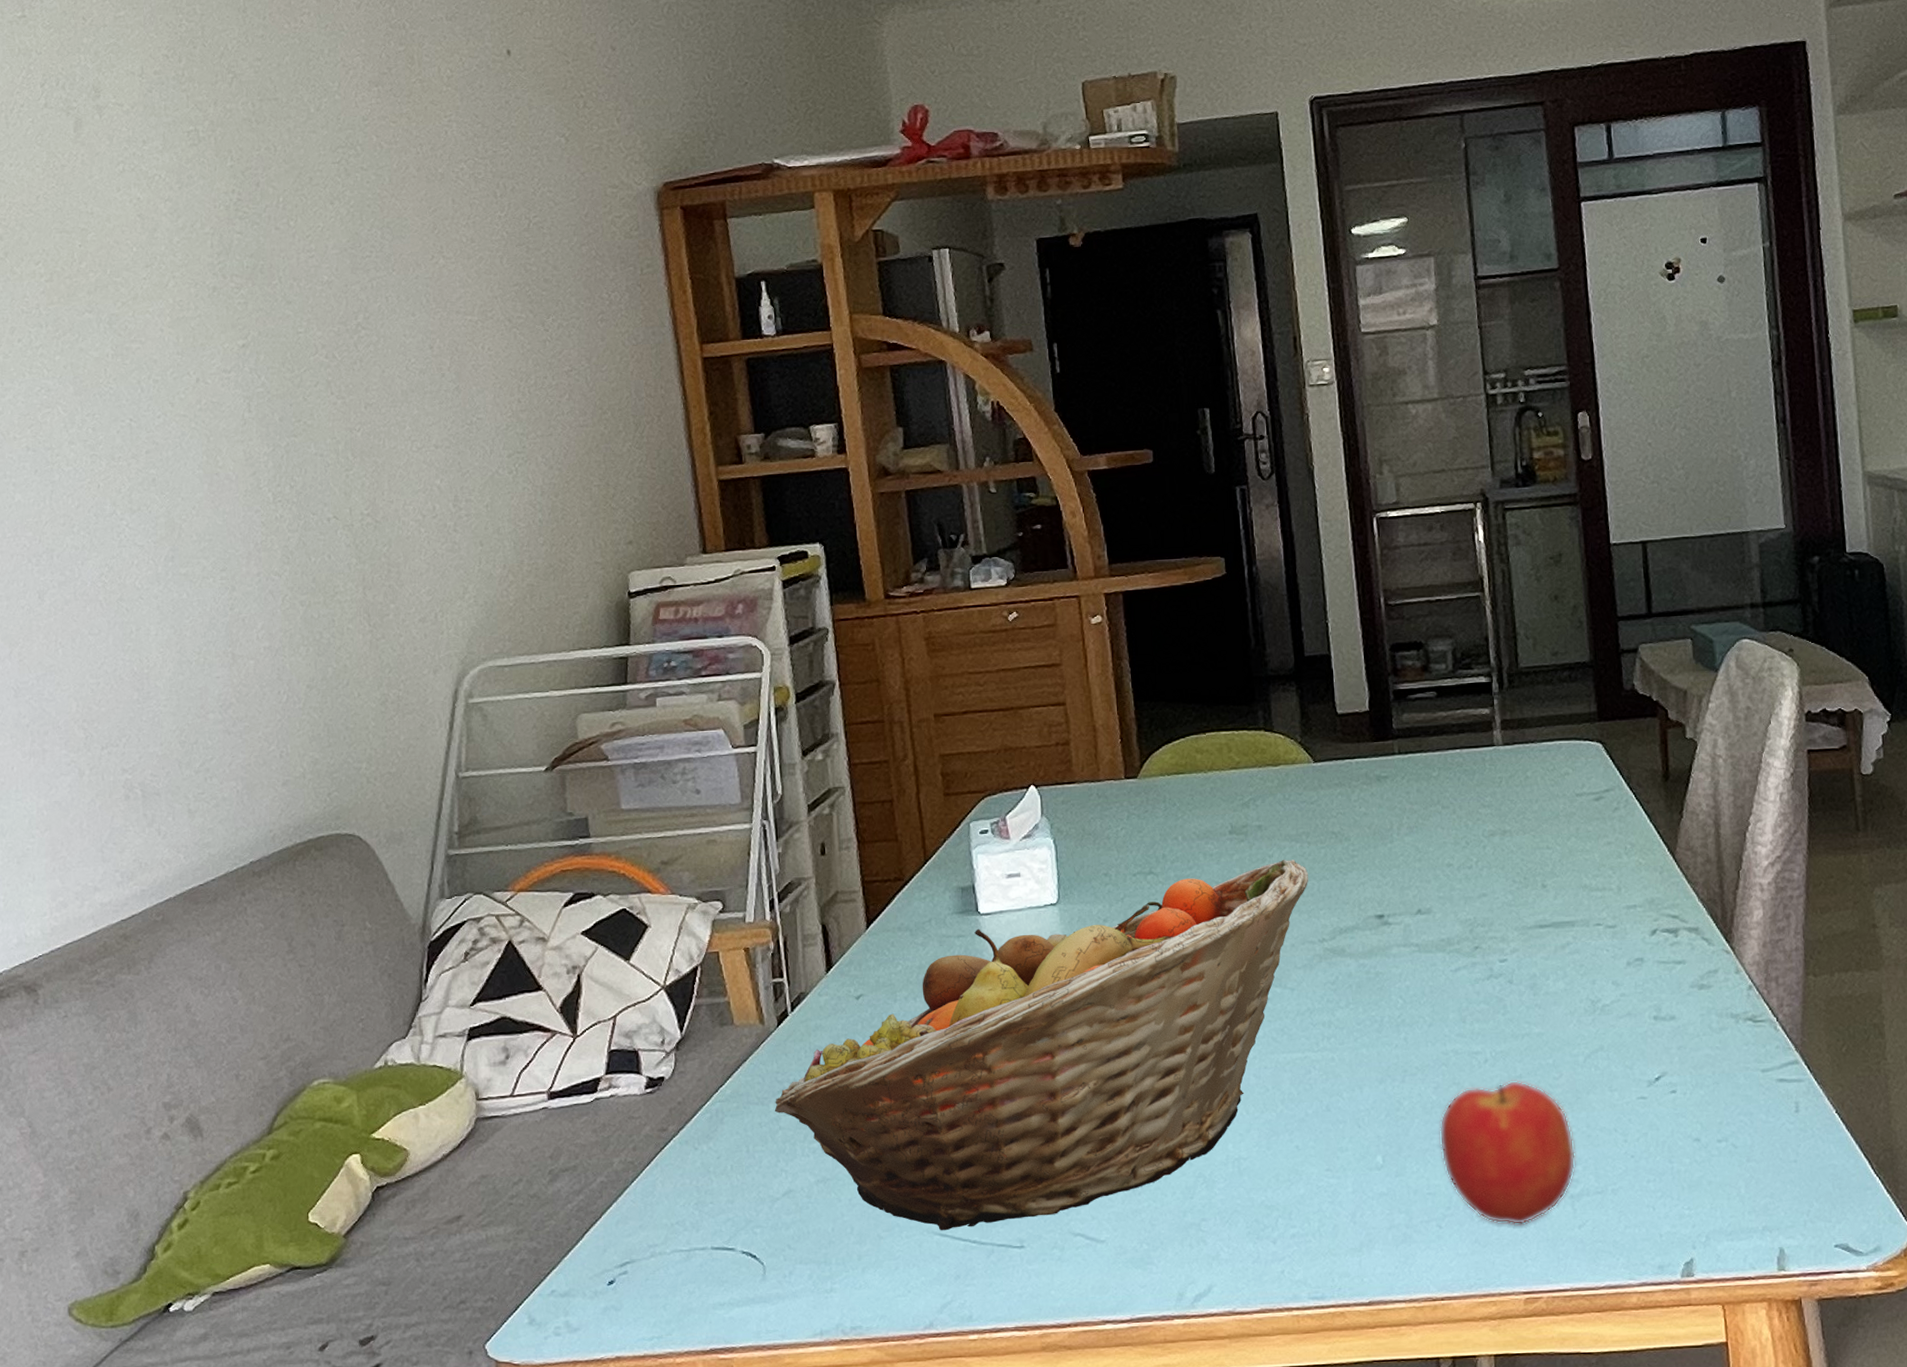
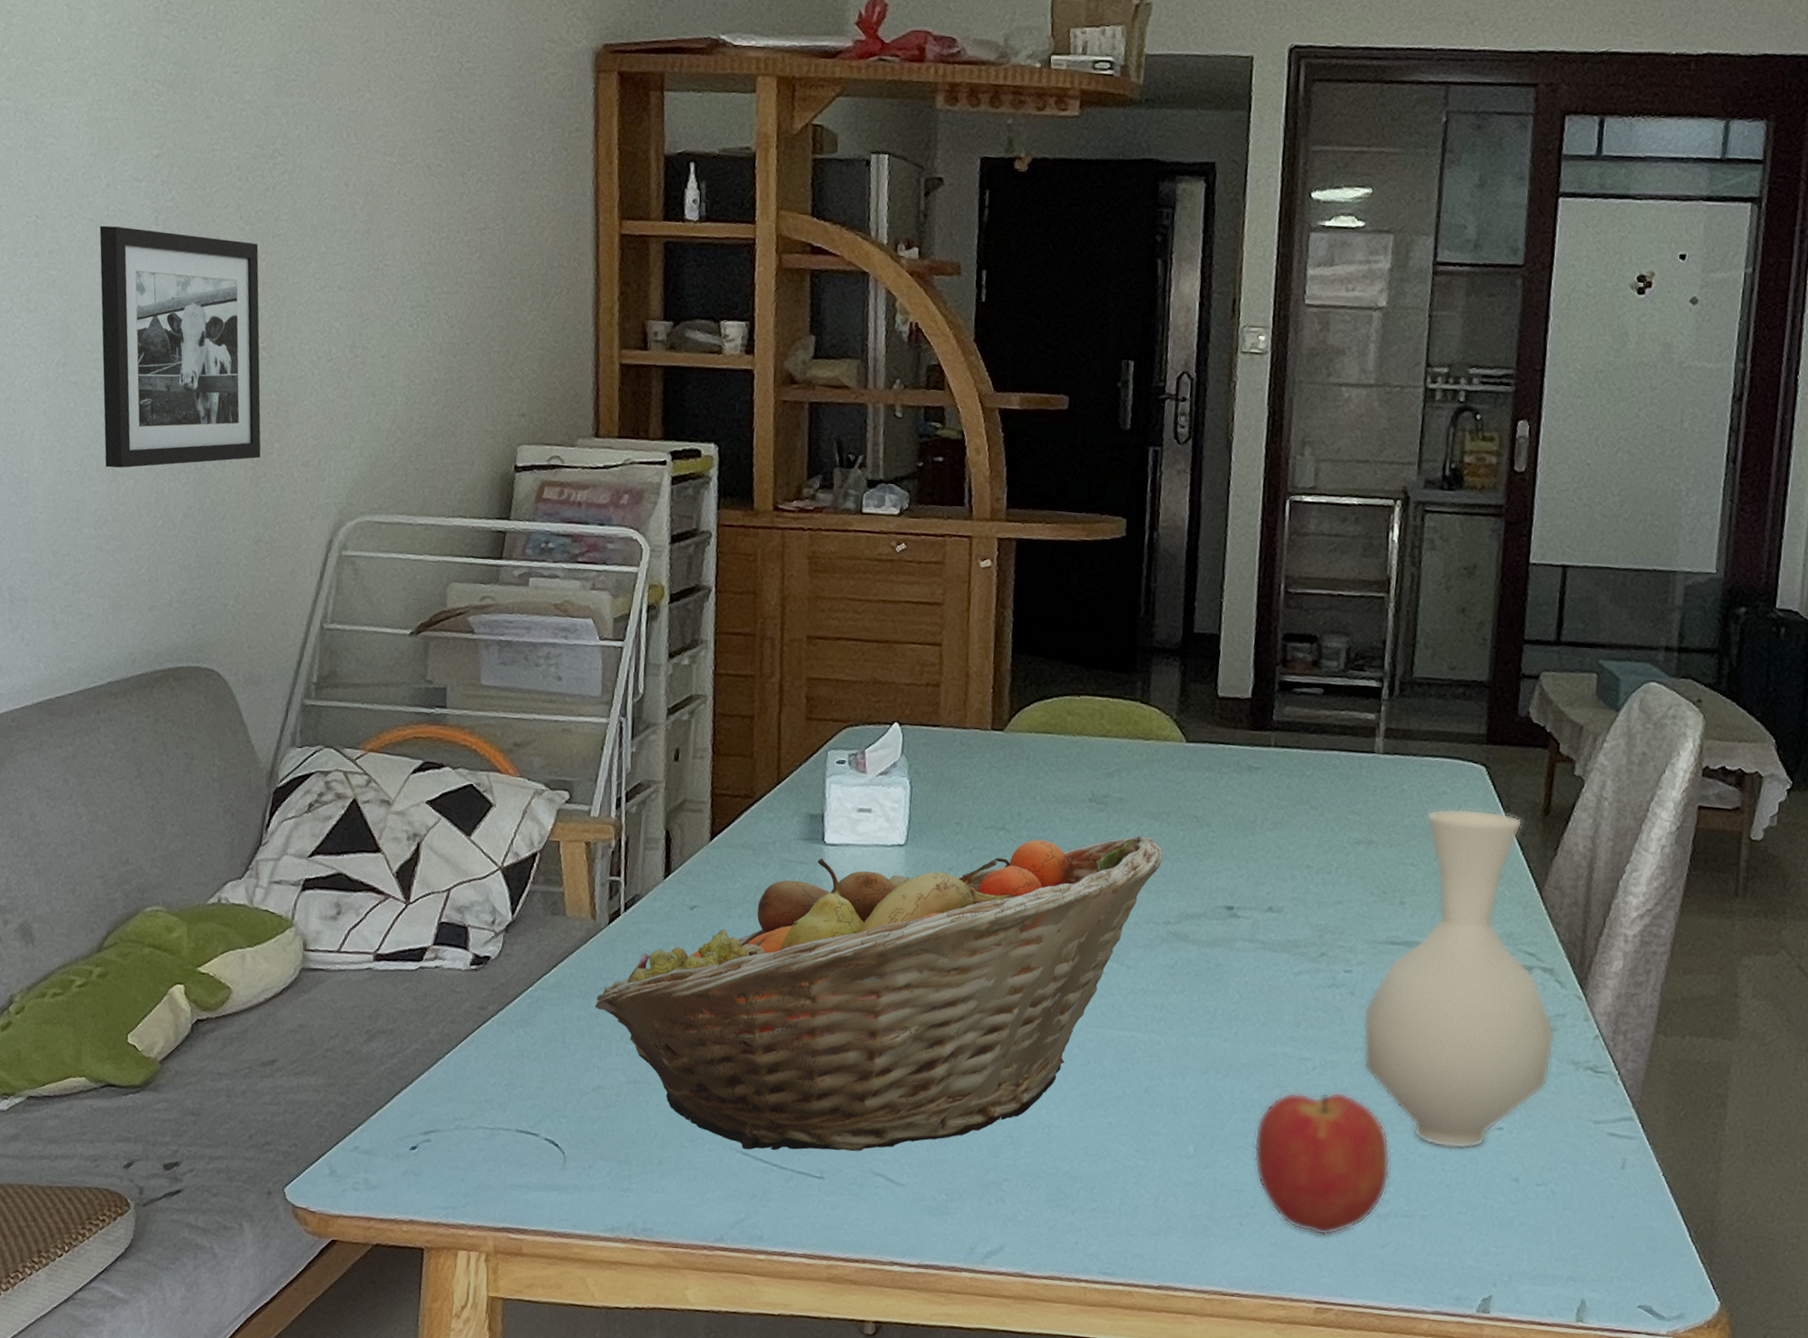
picture frame: none [194,415,377,652] -> present [99,225,261,468]
vase: none [1524,784,1712,1119] -> present [1363,808,1556,1150]

